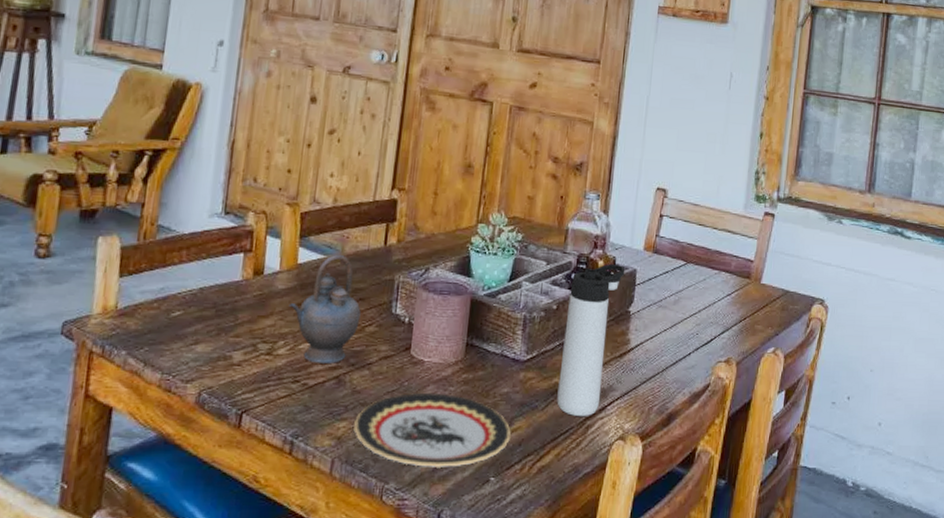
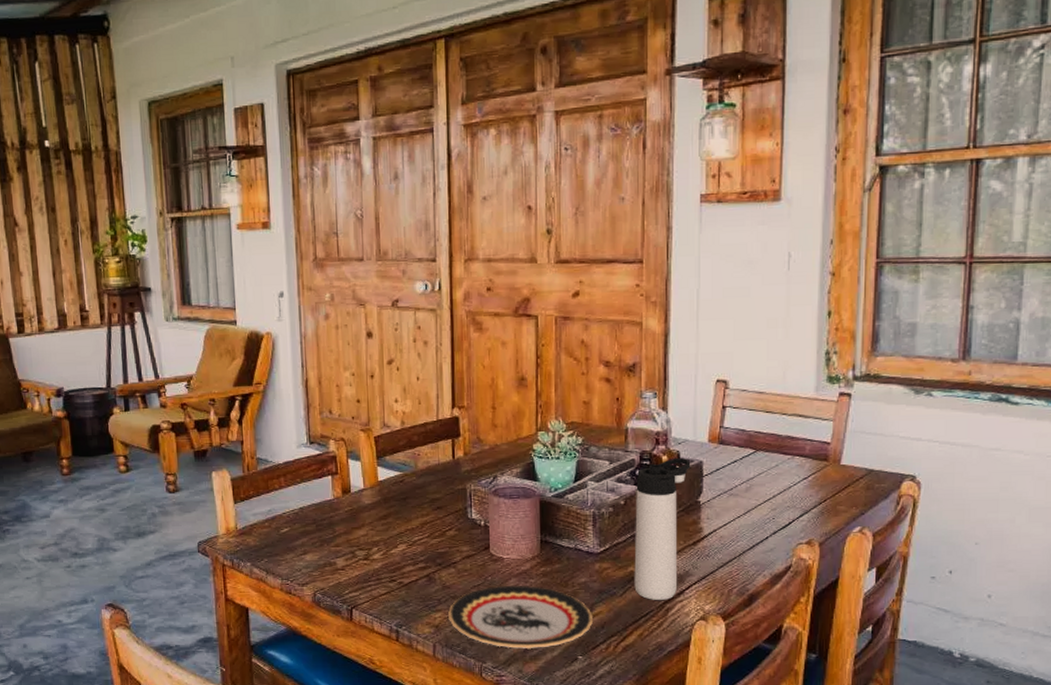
teapot: present [288,255,361,364] -> none [376,471,440,565]

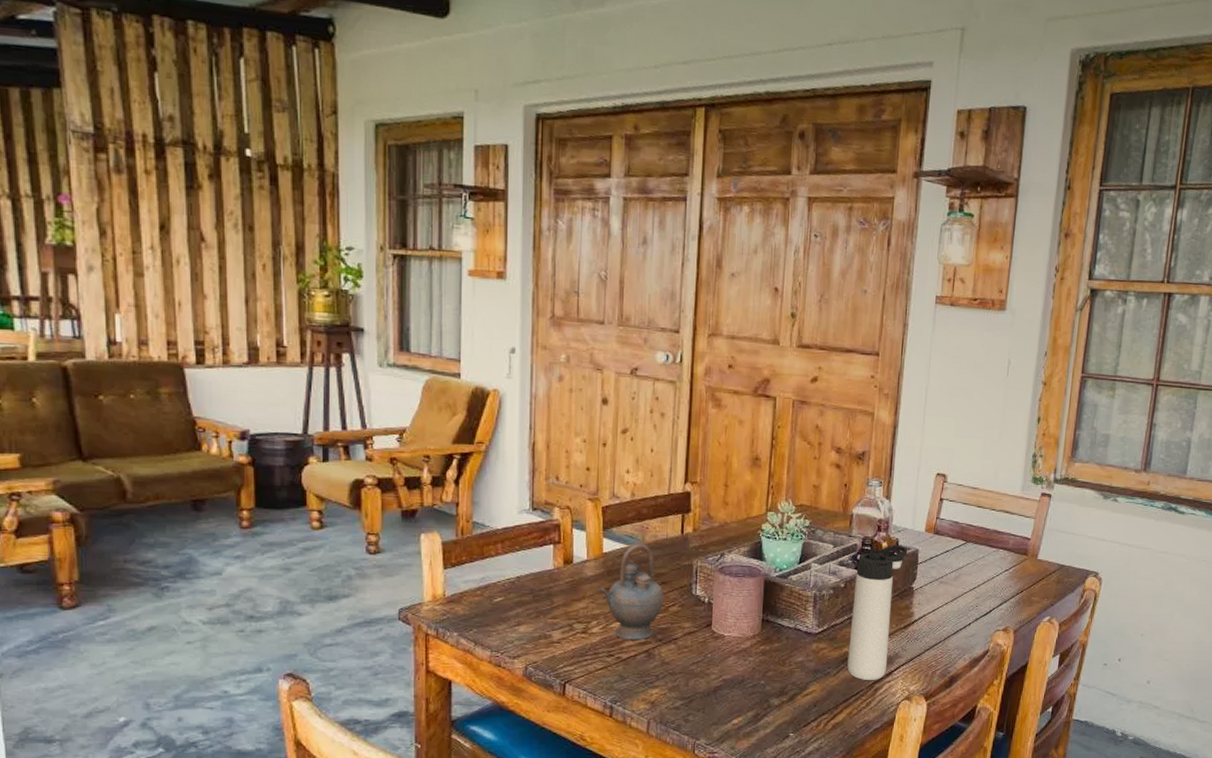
teapot: none [376,471,440,565] -> present [598,544,664,639]
plate: present [448,585,593,650] -> none [665,662,806,727]

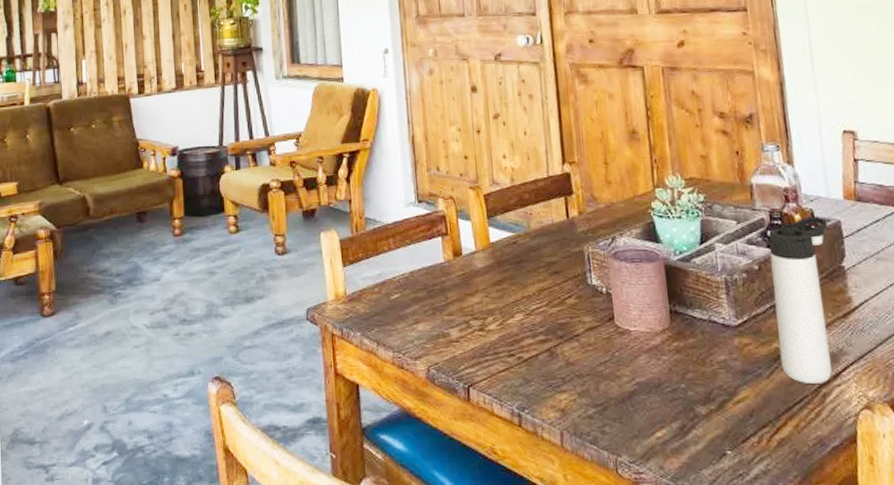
teapot: present [598,544,664,639] -> none [490,231,559,337]

